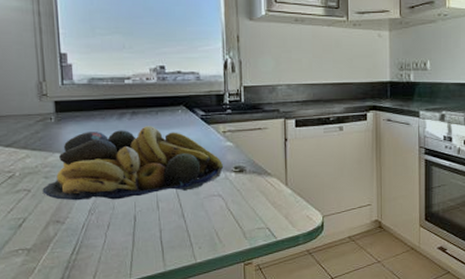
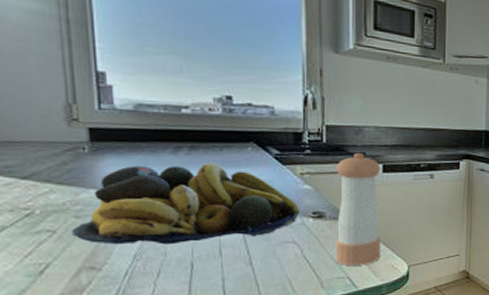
pepper shaker: none [254,109,296,217] -> present [335,152,380,266]

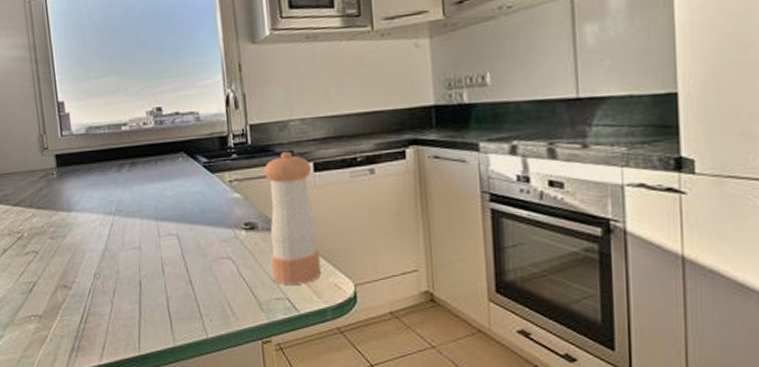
fruit bowl: present [72,163,301,245] -> none [49,177,233,264]

